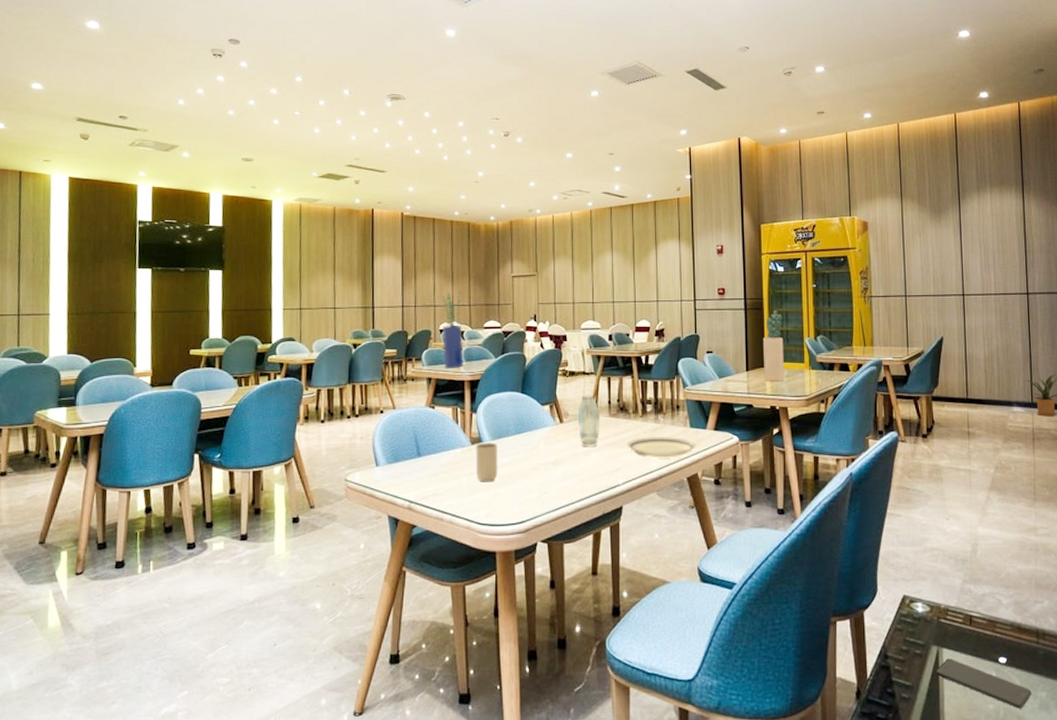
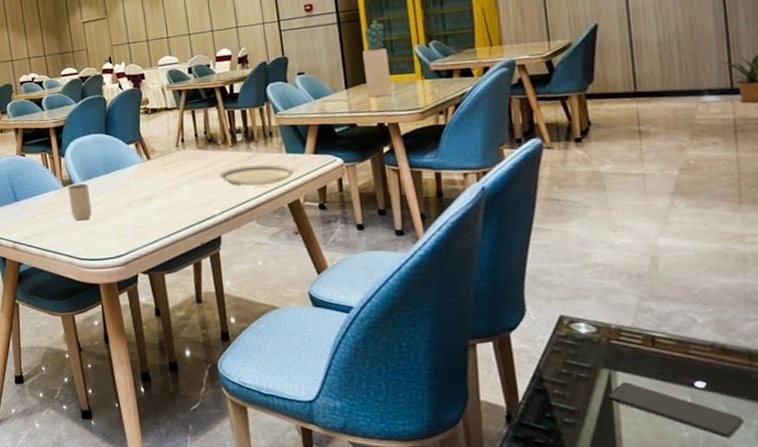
vase: present [442,291,464,368] -> none [18,43,46,118]
vase: present [577,396,599,447] -> none [164,130,189,181]

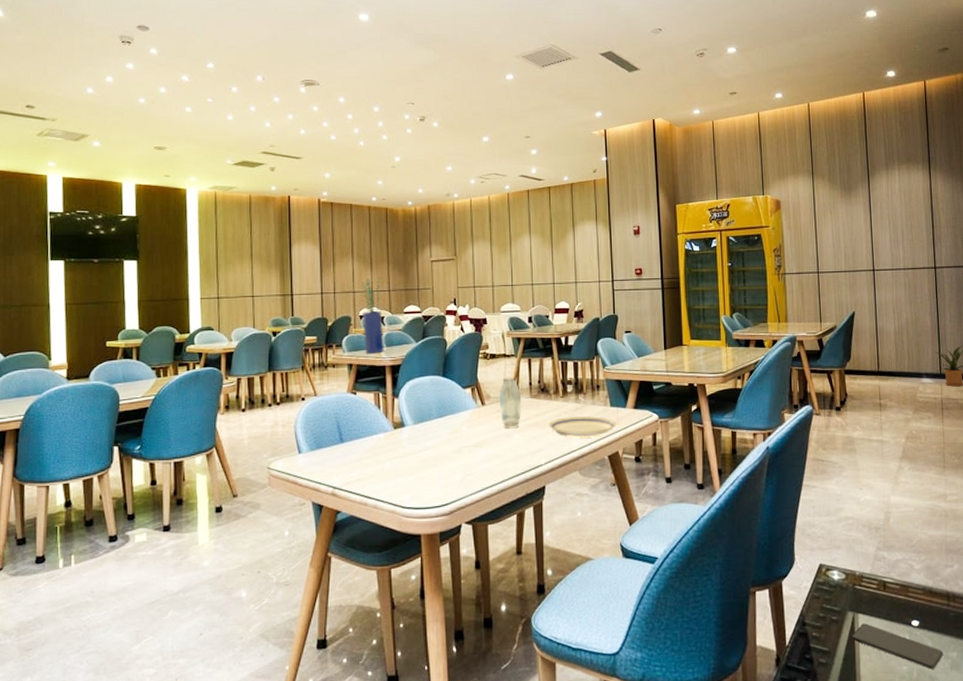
vase: none [18,43,46,118] -> present [361,277,384,354]
cup: present [68,183,92,221] -> none [398,427,421,466]
vase: none [164,130,189,181] -> present [499,378,521,429]
vase: present [362,18,392,98] -> none [679,287,702,360]

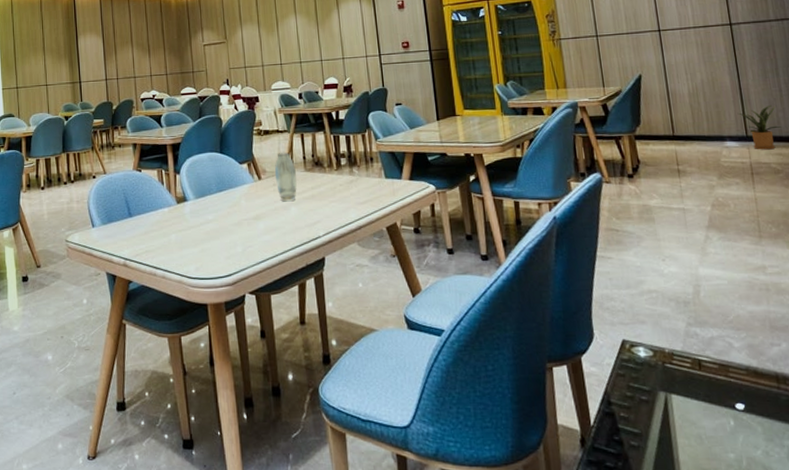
vase: present [361,277,384,354] -> none [141,62,165,134]
plate: present [548,416,617,438] -> none [324,188,393,210]
smartphone: present [851,623,944,669] -> none [665,405,778,458]

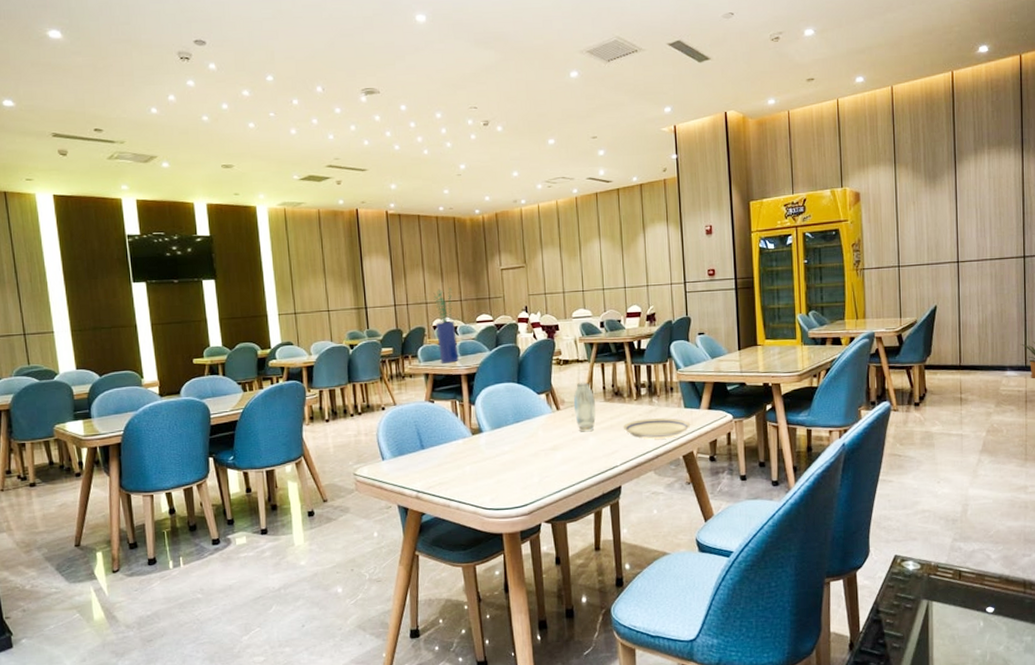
vase: none [141,62,165,134] -> present [433,287,459,363]
plate: none [324,188,393,210] -> present [623,418,691,439]

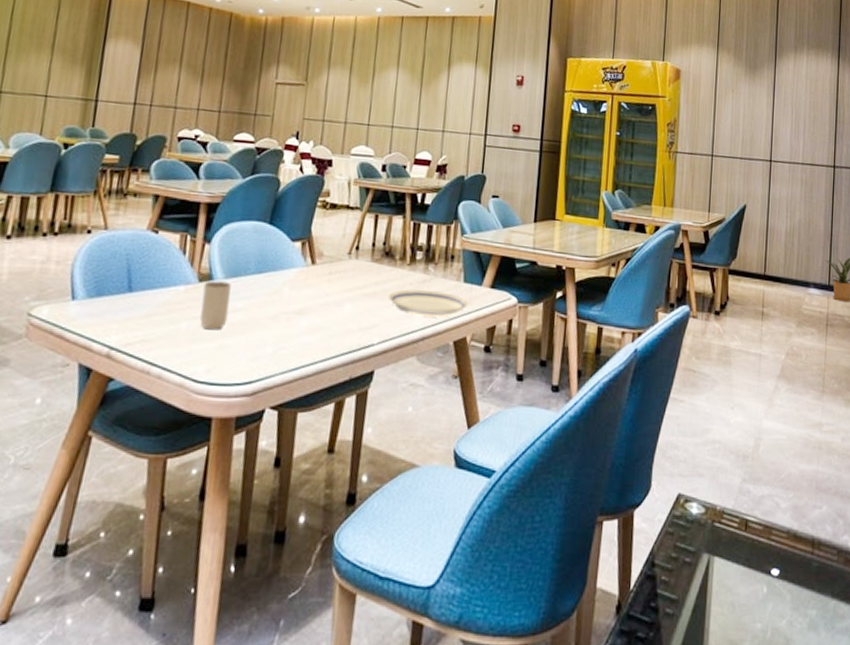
vase: present [433,287,459,363] -> none [178,93,212,187]
cup: none [476,432,500,470] -> present [199,280,231,330]
vase: present [573,382,596,432] -> none [332,234,361,297]

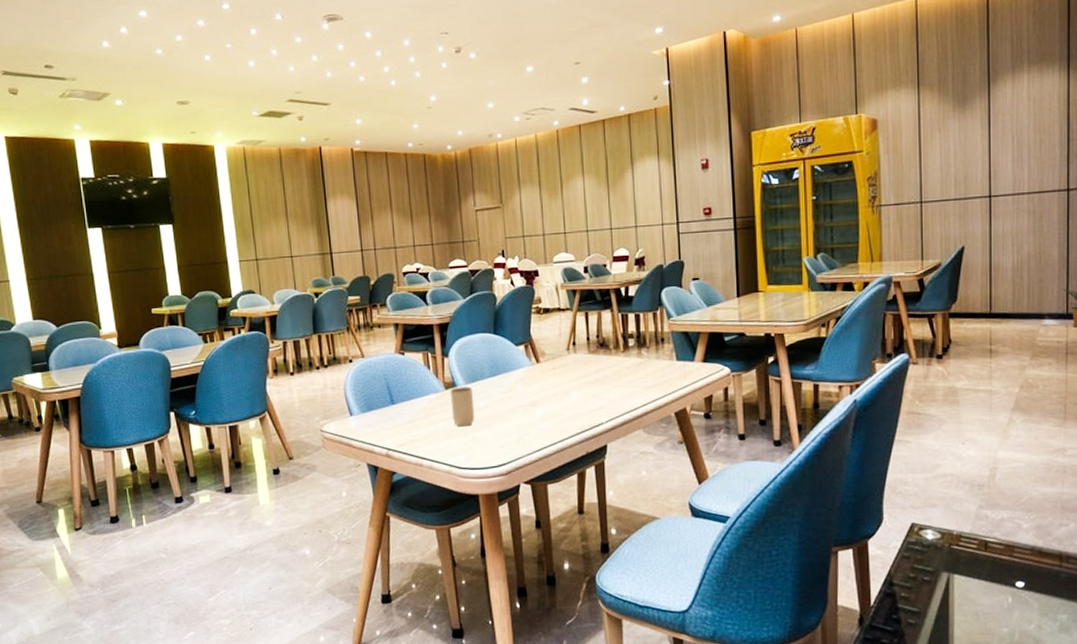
plate: present [388,289,469,317] -> none [608,371,684,394]

